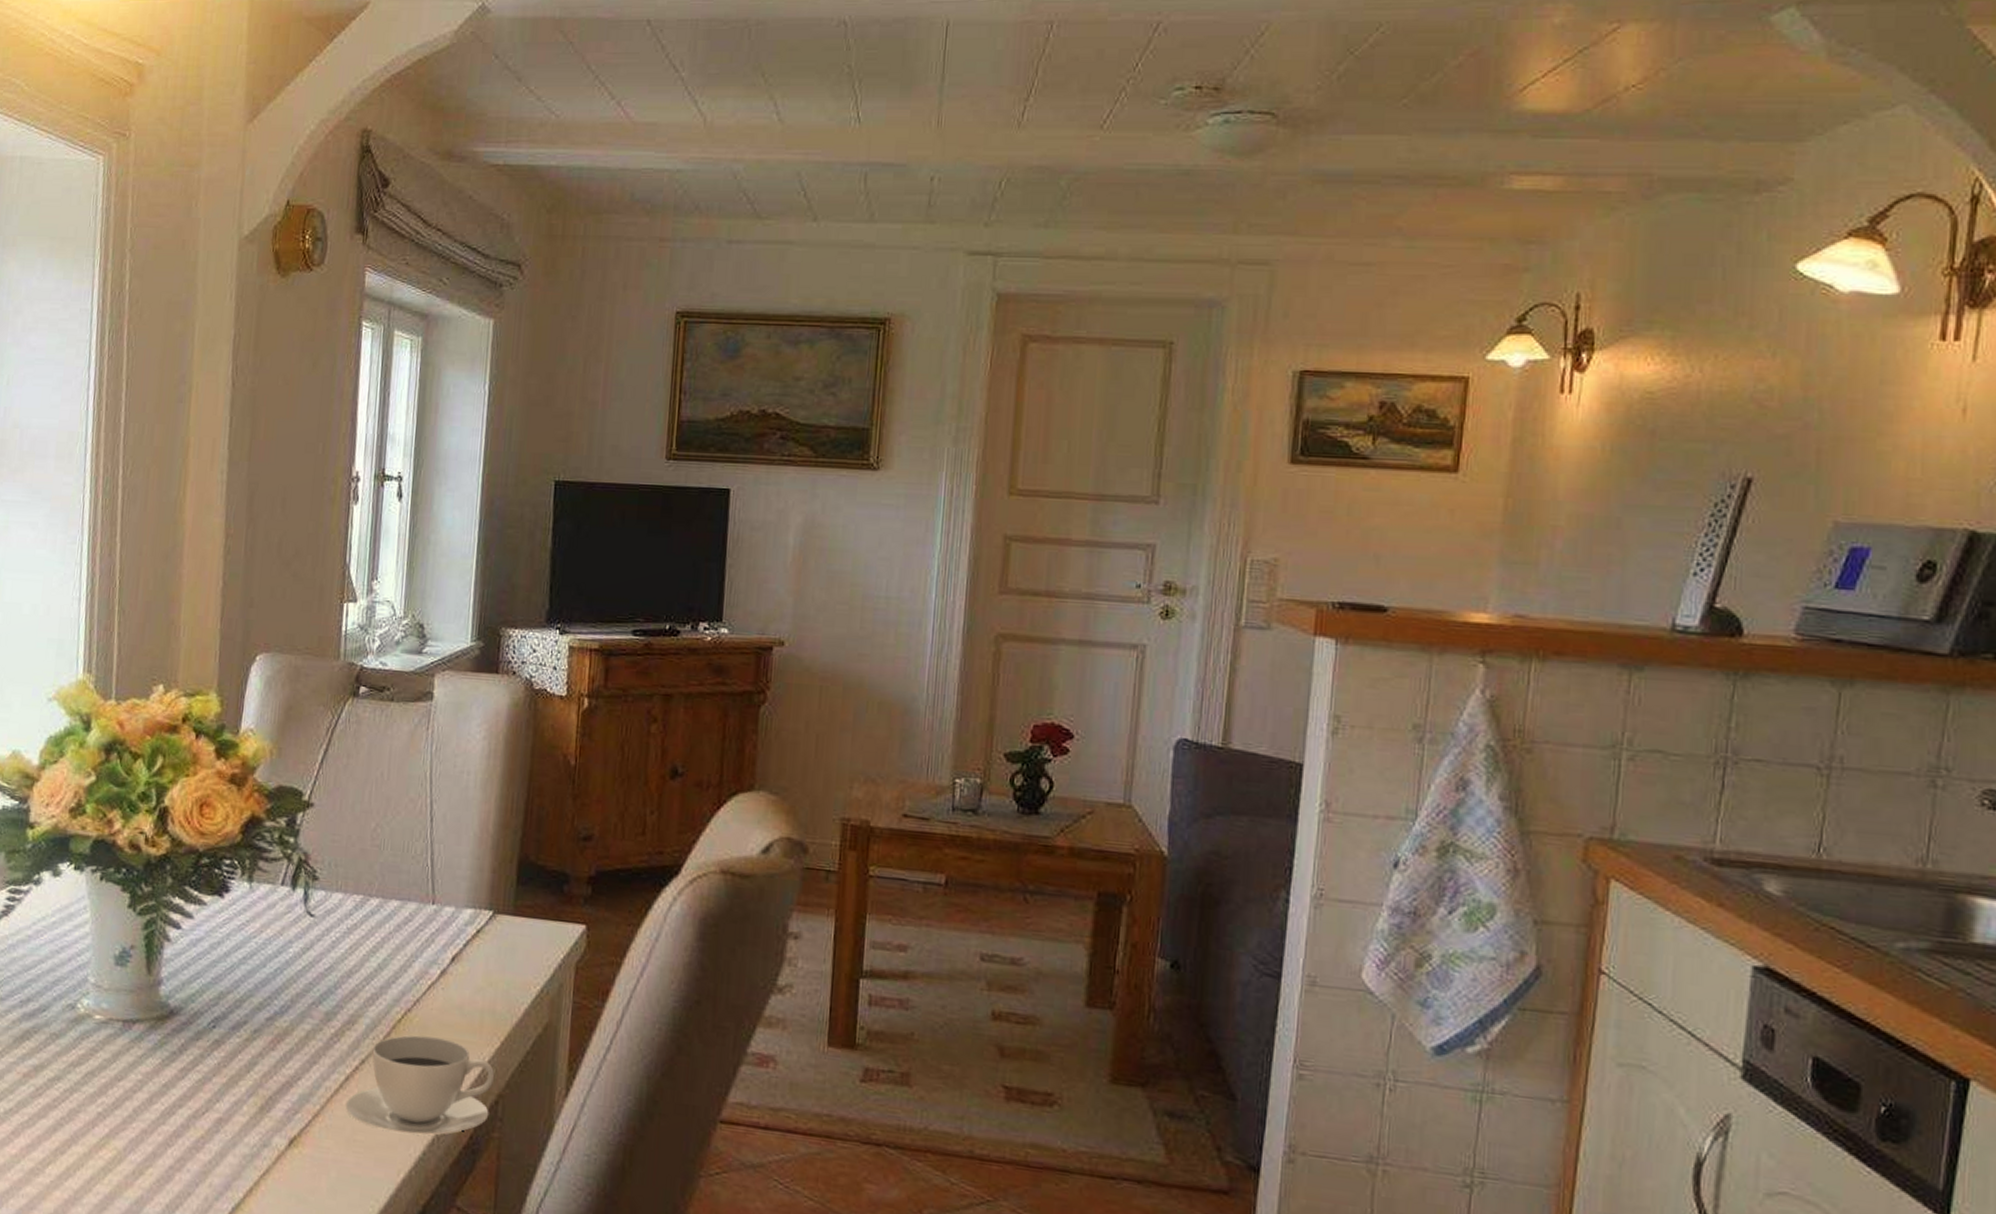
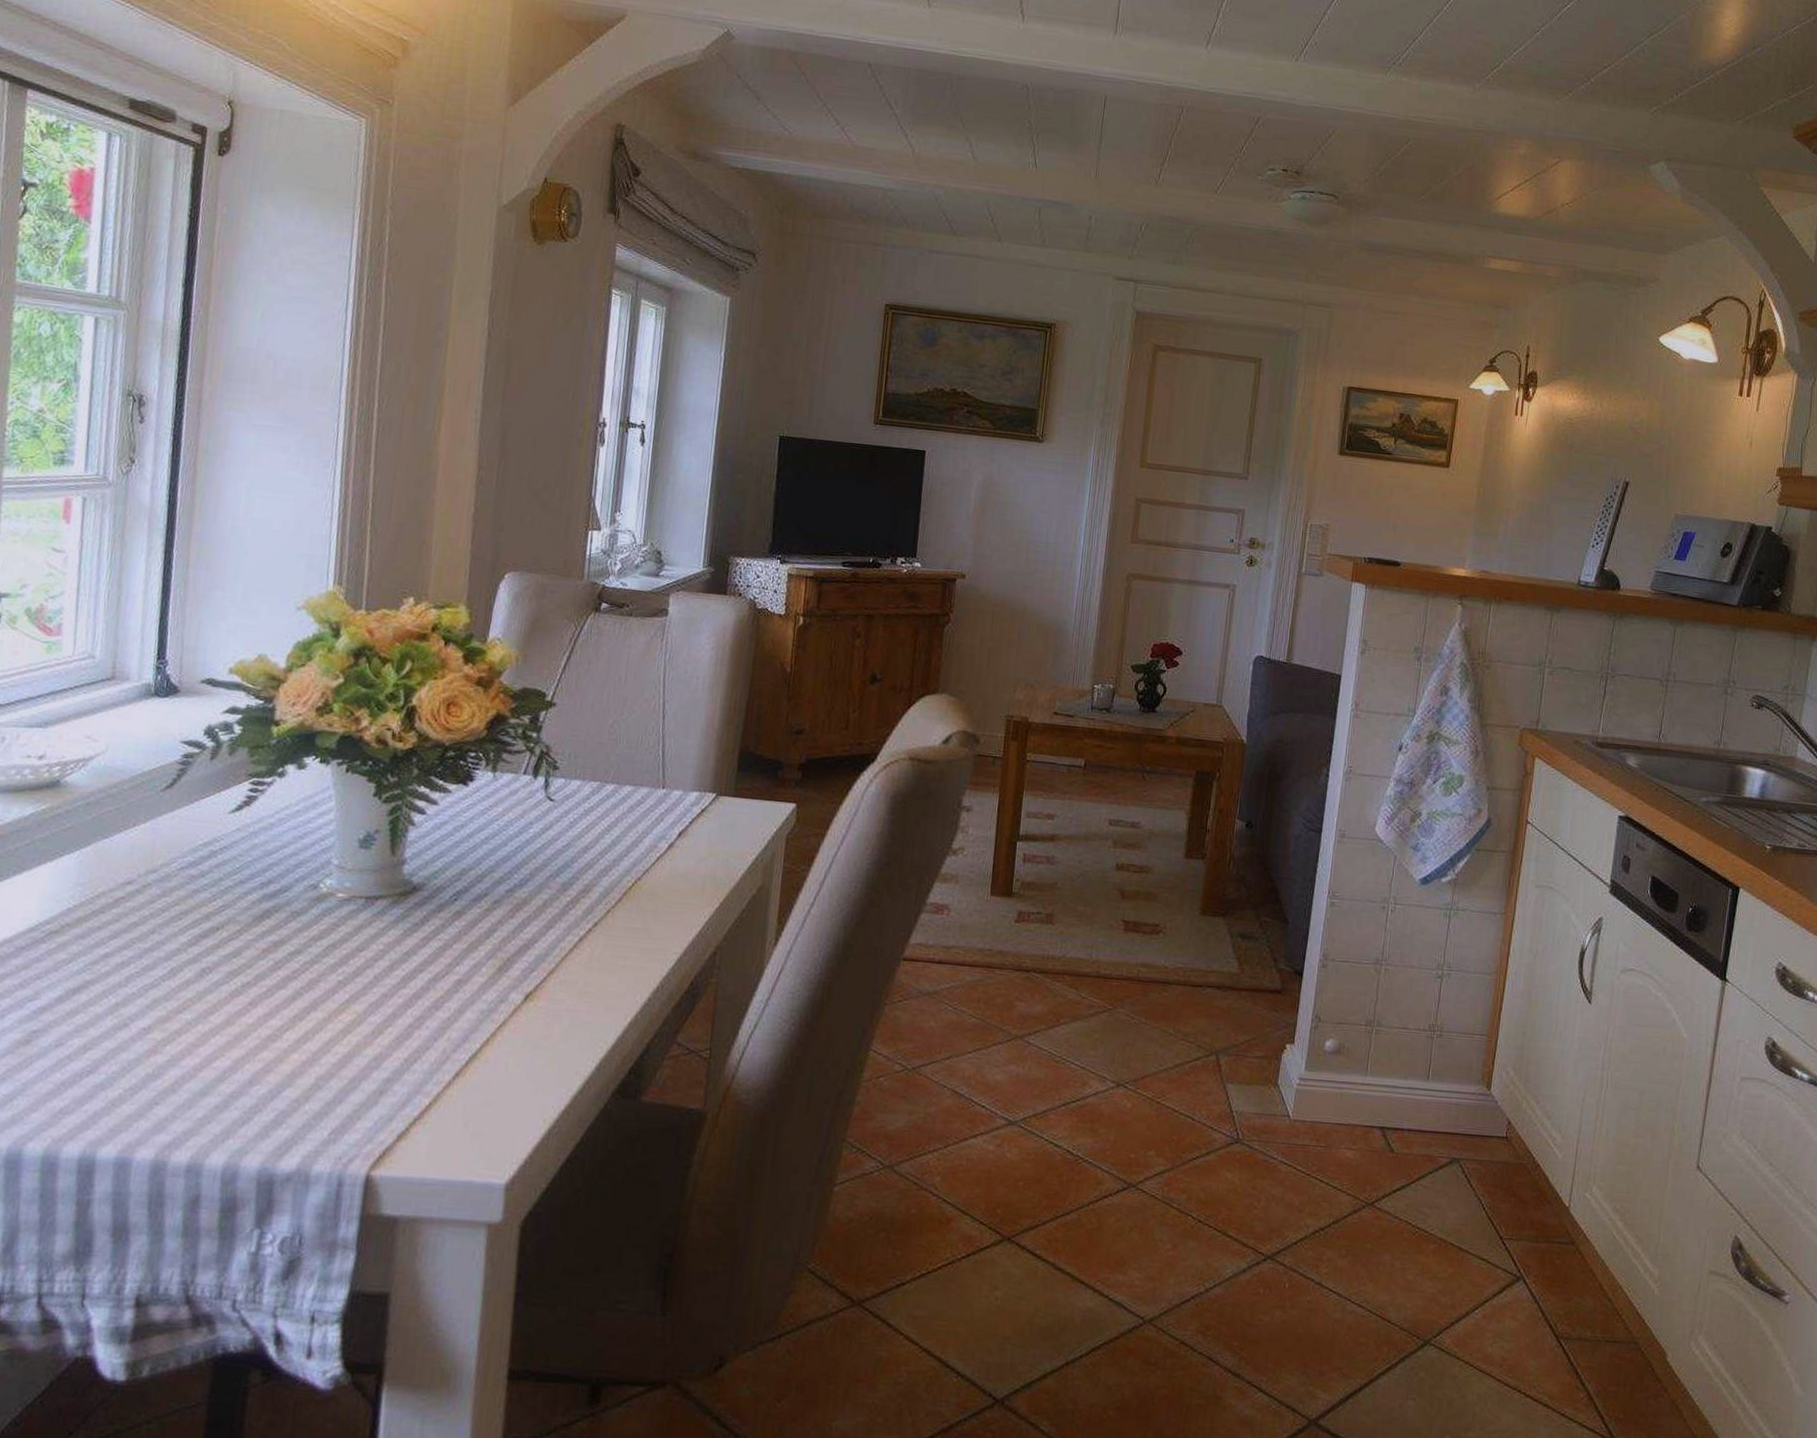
teacup: present [346,1035,495,1135] -> none [579,900,715,984]

